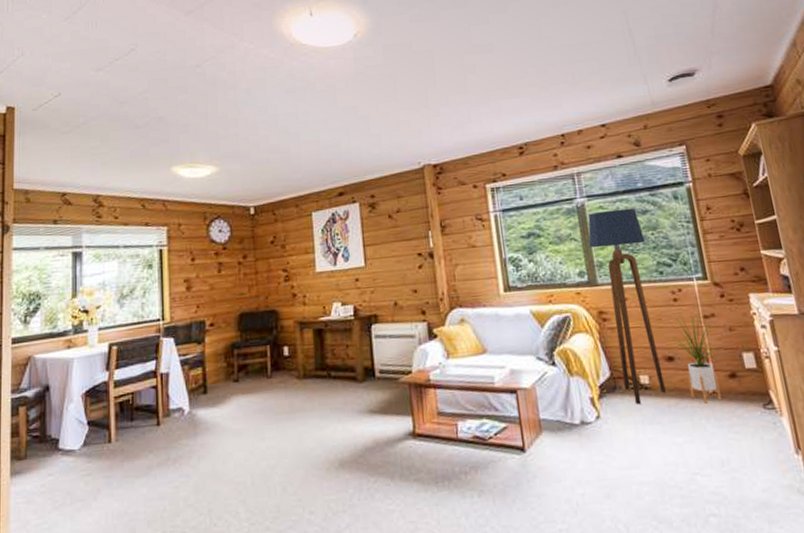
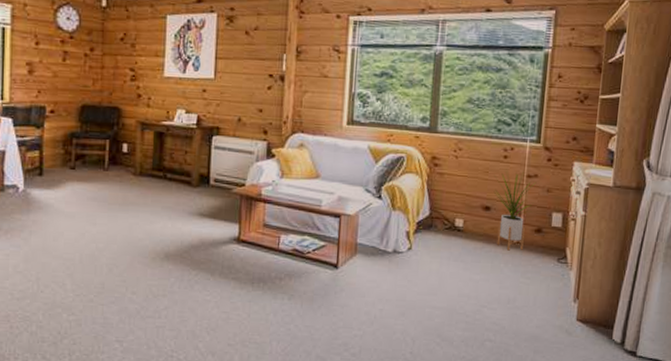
floor lamp: present [588,208,666,404] -> none [438,62,493,243]

